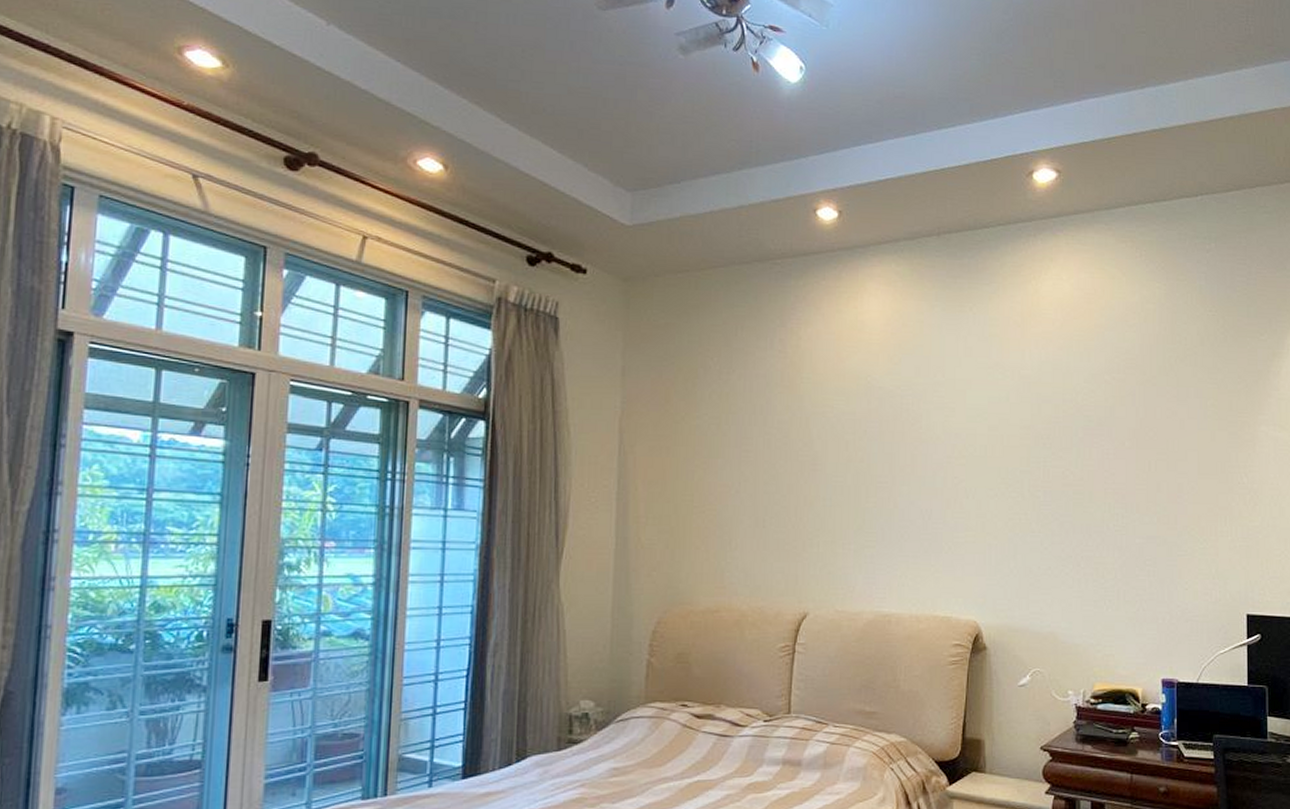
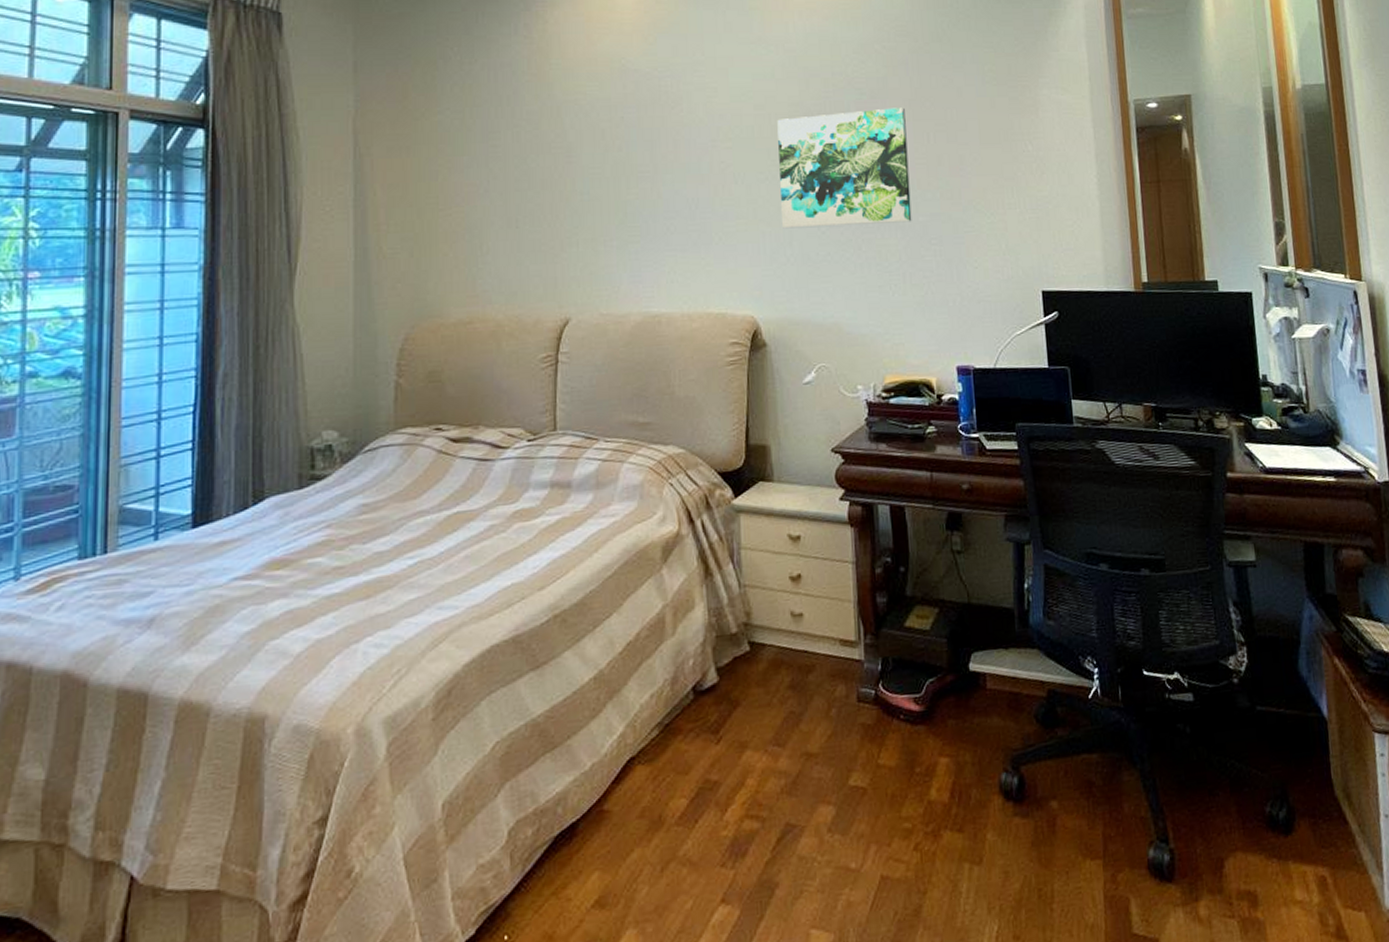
wall art: none [1008,435,1129,543] -> present [777,107,912,229]

